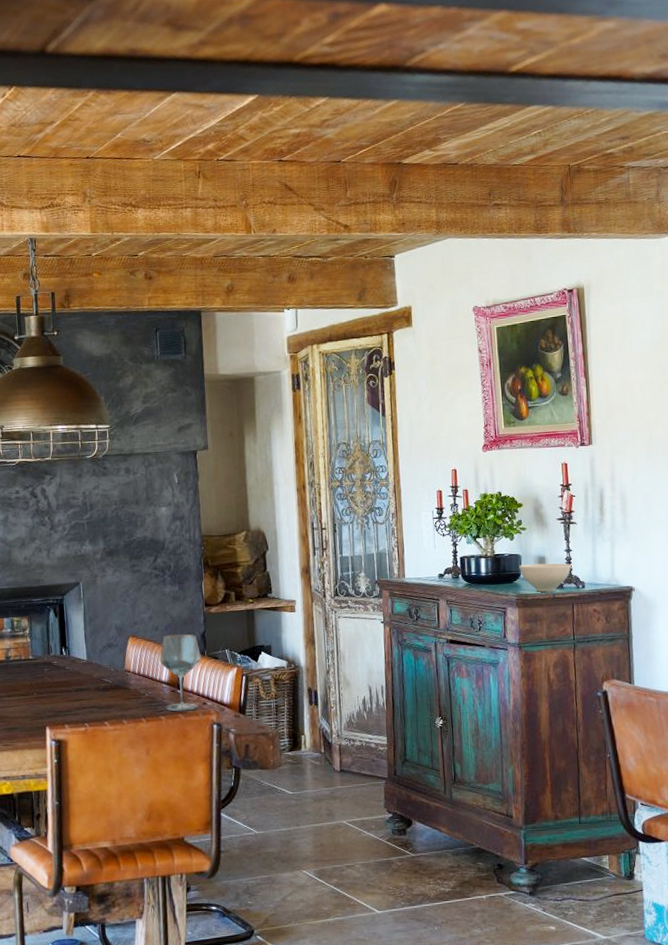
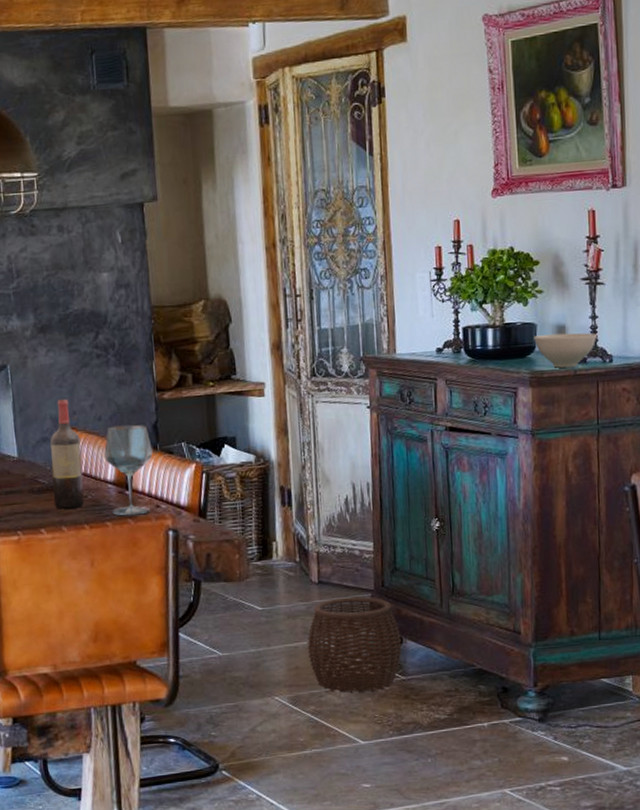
wine bottle: none [114,611,142,705] -> present [50,398,85,509]
woven basket: none [330,783,412,868] -> present [307,596,403,693]

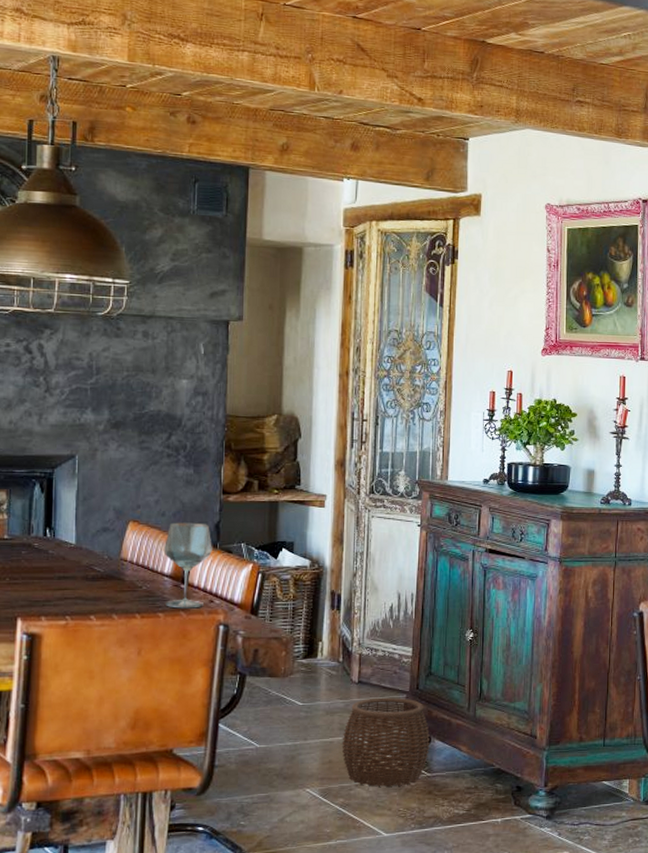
wine bottle: present [50,398,85,509] -> none [107,492,141,598]
bowl: present [534,333,598,368] -> none [567,476,620,507]

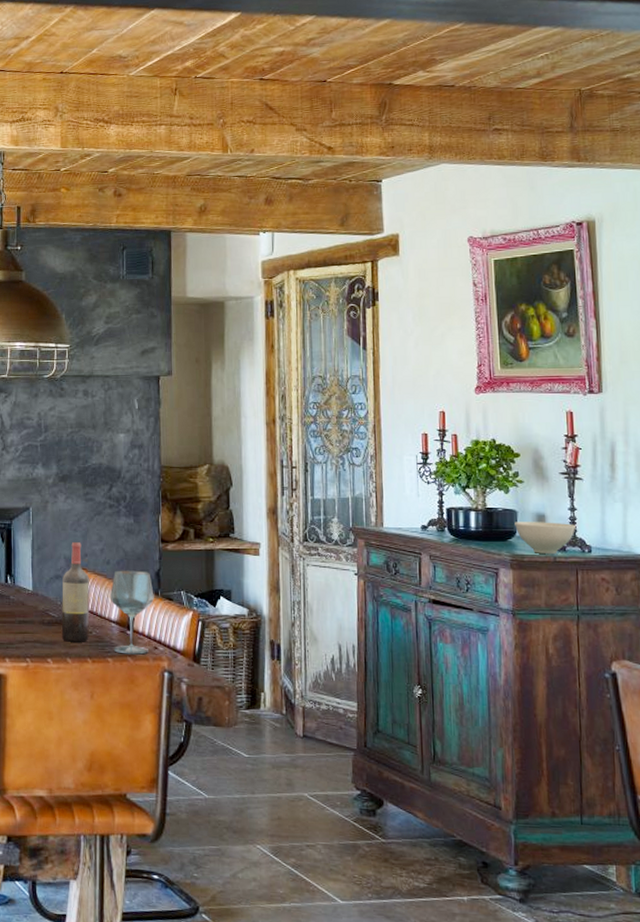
wine bottle: none [107,492,141,598] -> present [61,541,90,642]
woven basket: present [341,697,431,788] -> none [290,753,383,851]
bowl: none [567,476,620,507] -> present [515,522,577,555]

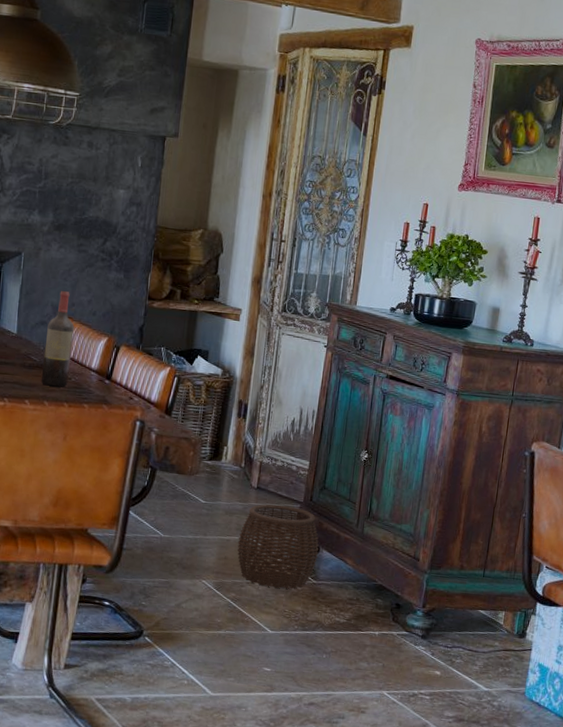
wine glass: present [109,570,154,655] -> none [91,322,136,403]
woven basket: none [290,753,383,851] -> present [237,504,319,589]
bowl: present [515,522,577,555] -> none [472,312,525,345]

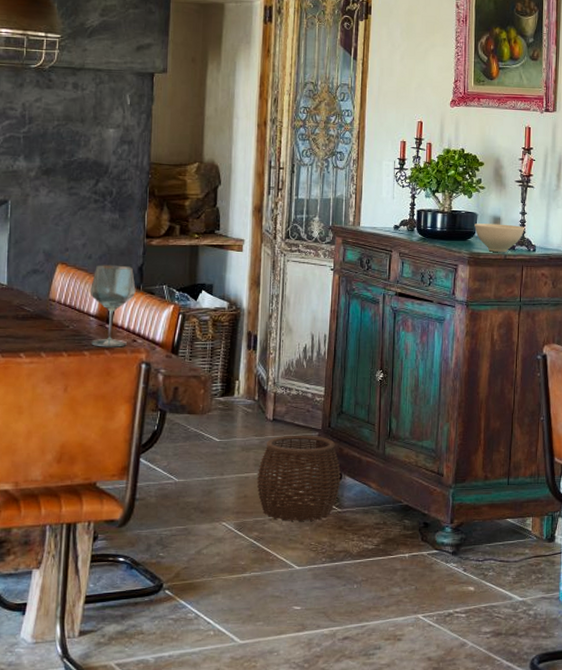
wine bottle: present [41,290,74,387] -> none [36,236,69,336]
wine glass: none [91,322,136,403] -> present [89,265,136,347]
bowl: none [472,312,525,345] -> present [474,223,525,253]

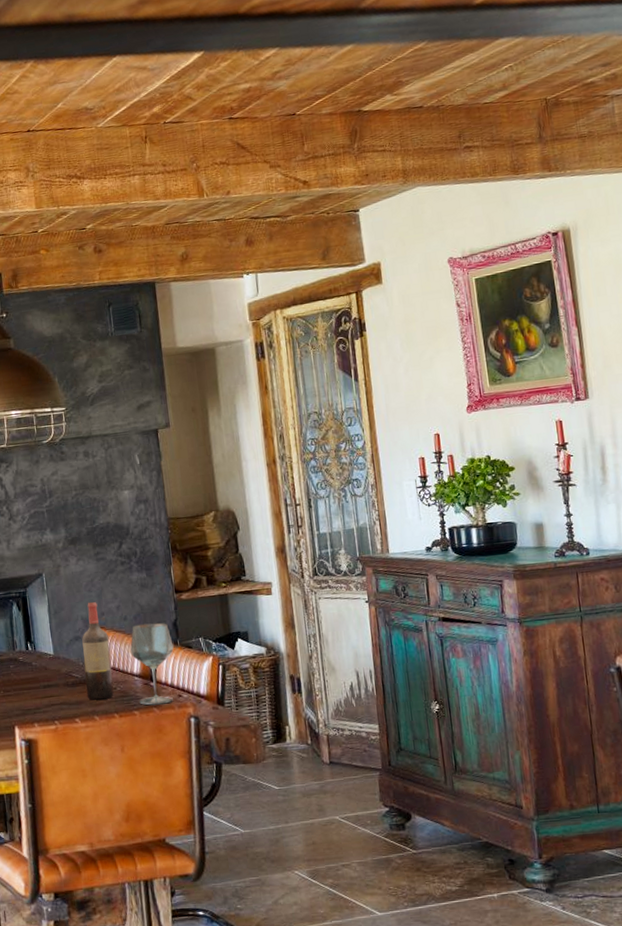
wine bottle: none [36,236,69,336] -> present [82,601,114,700]
woven basket: present [256,435,342,522] -> none [322,775,412,867]
bowl: present [474,223,525,253] -> none [514,529,574,562]

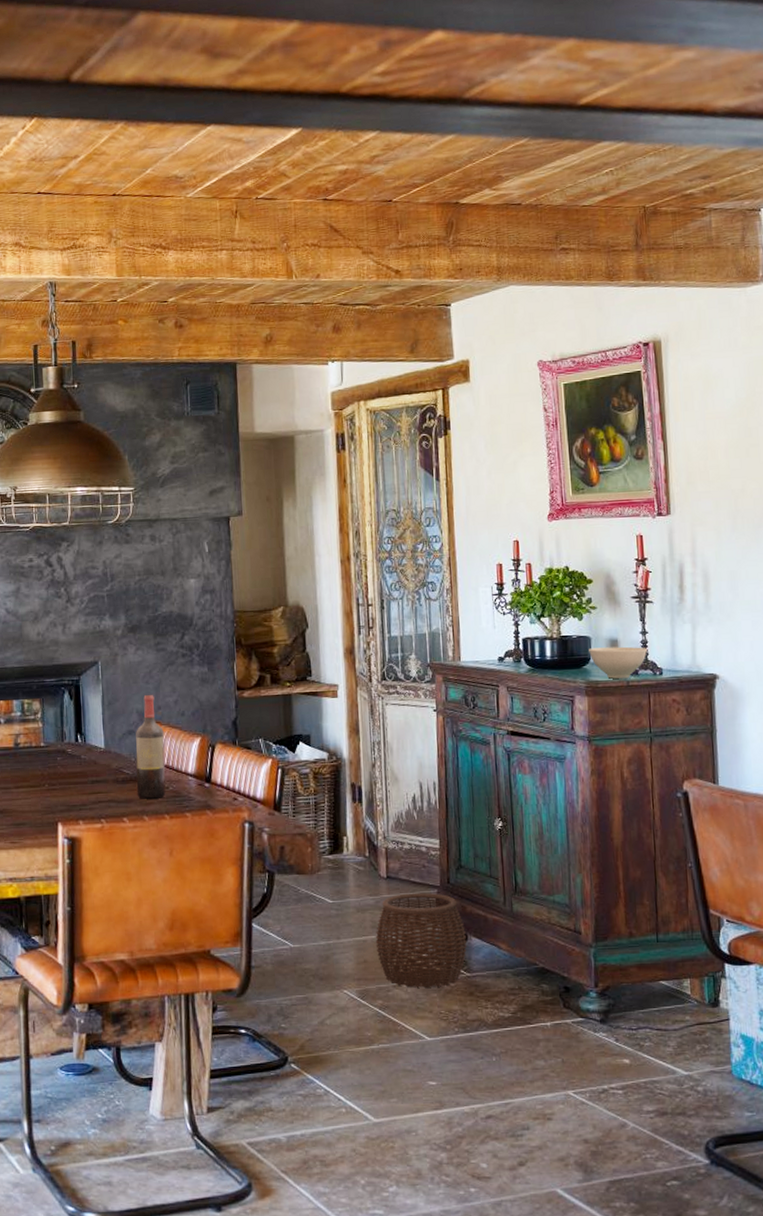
wine glass: present [130,622,174,705] -> none [185,720,232,808]
woven basket: none [322,775,412,867] -> present [375,892,468,989]
bowl: none [514,529,574,562] -> present [589,646,648,679]

